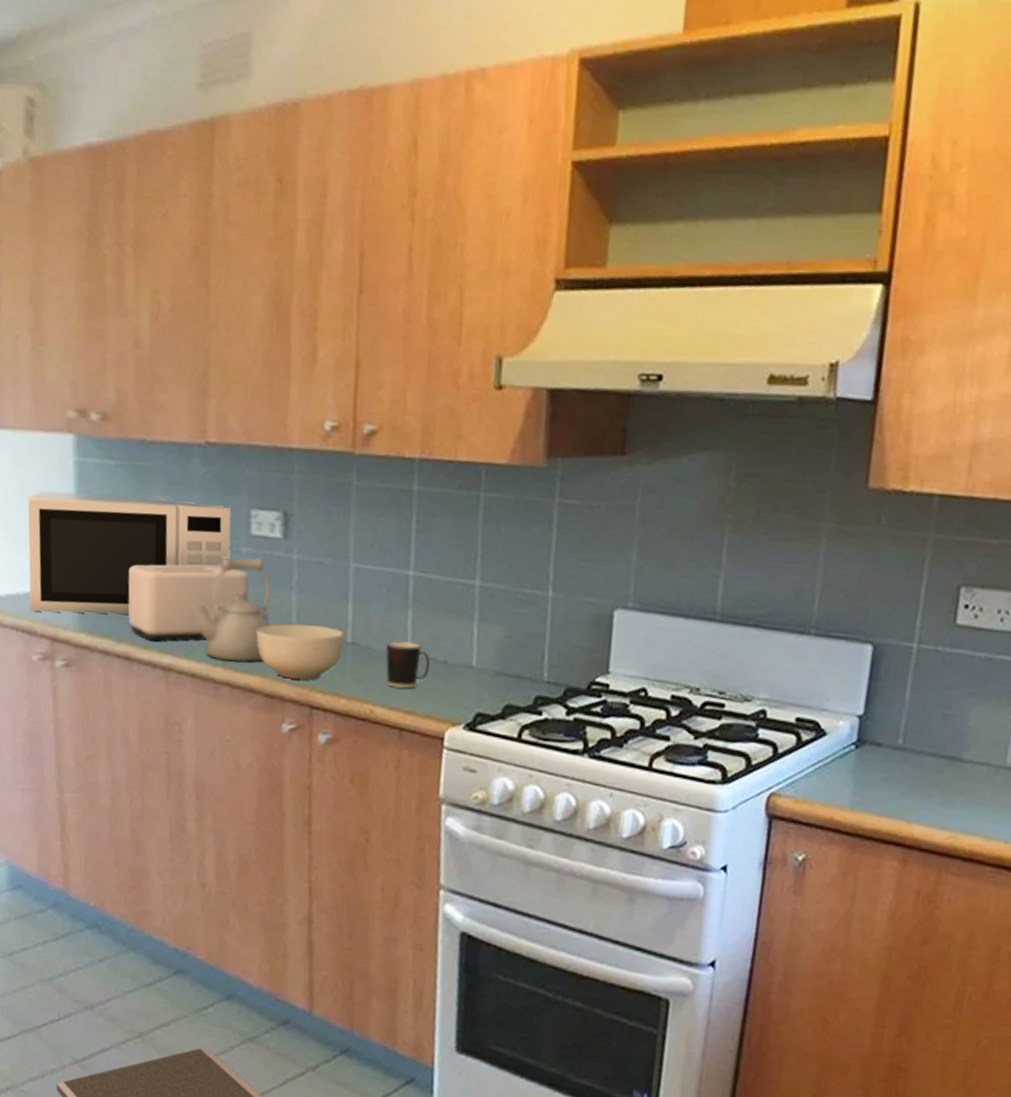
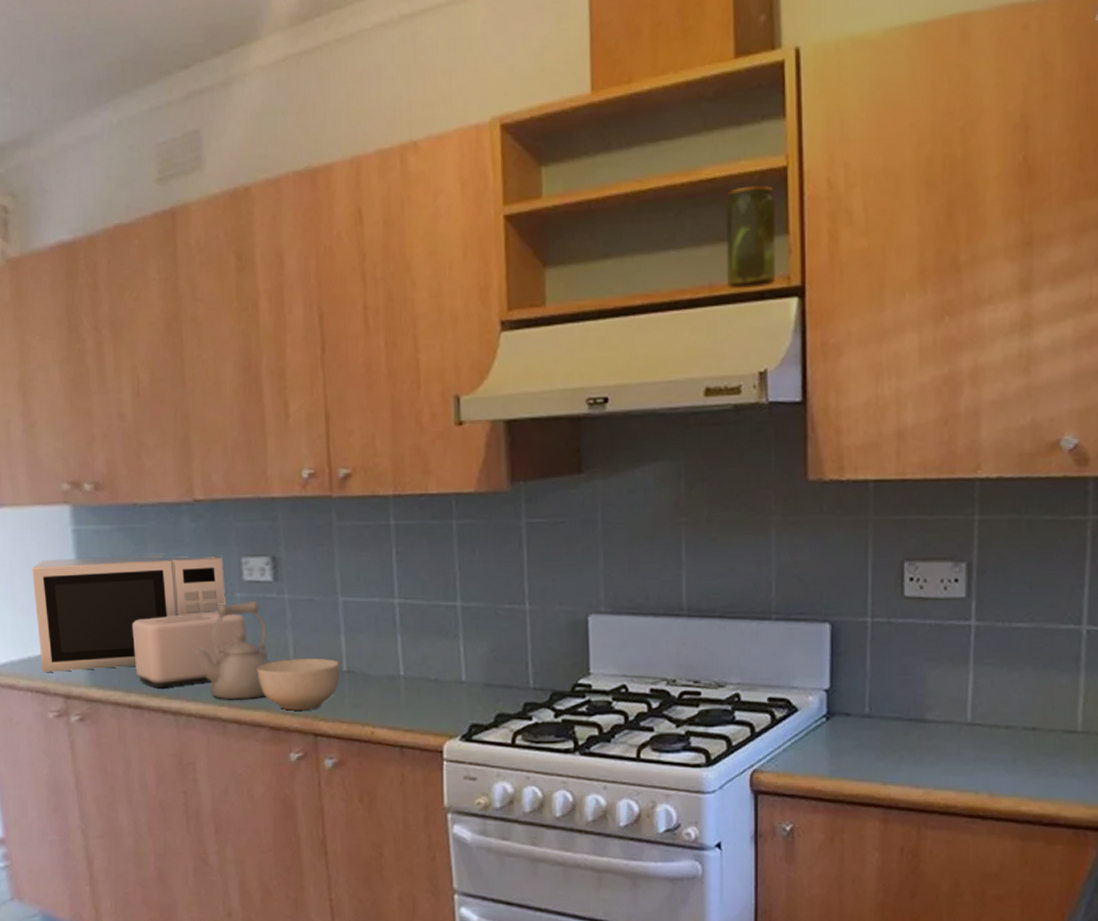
mug: present [385,640,430,690] -> none [379,663,422,710]
jar: none [806,153,872,270] -> present [725,184,776,289]

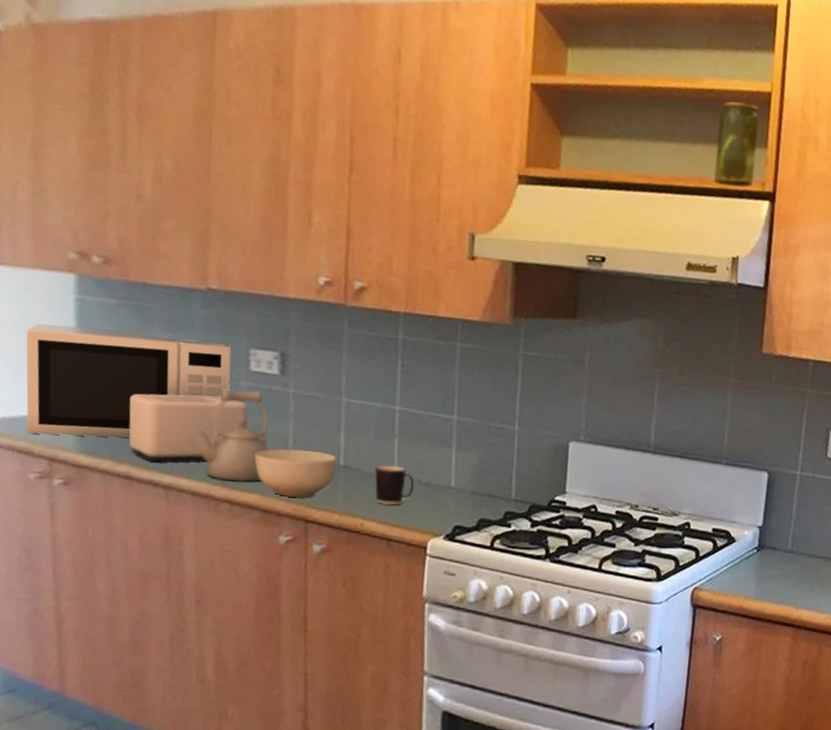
mug: none [379,663,422,710] -> present [374,464,414,506]

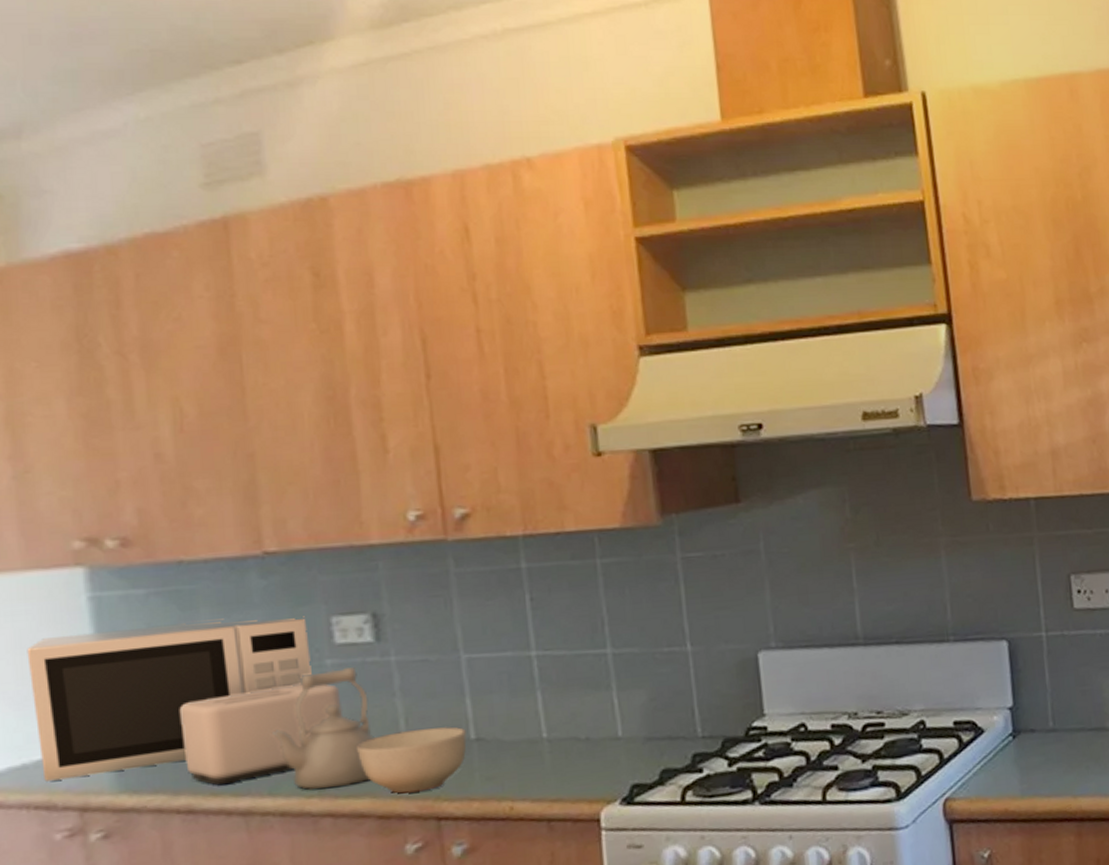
mug: present [374,464,414,506] -> none [516,724,571,778]
jar: present [713,101,760,188] -> none [868,216,922,316]

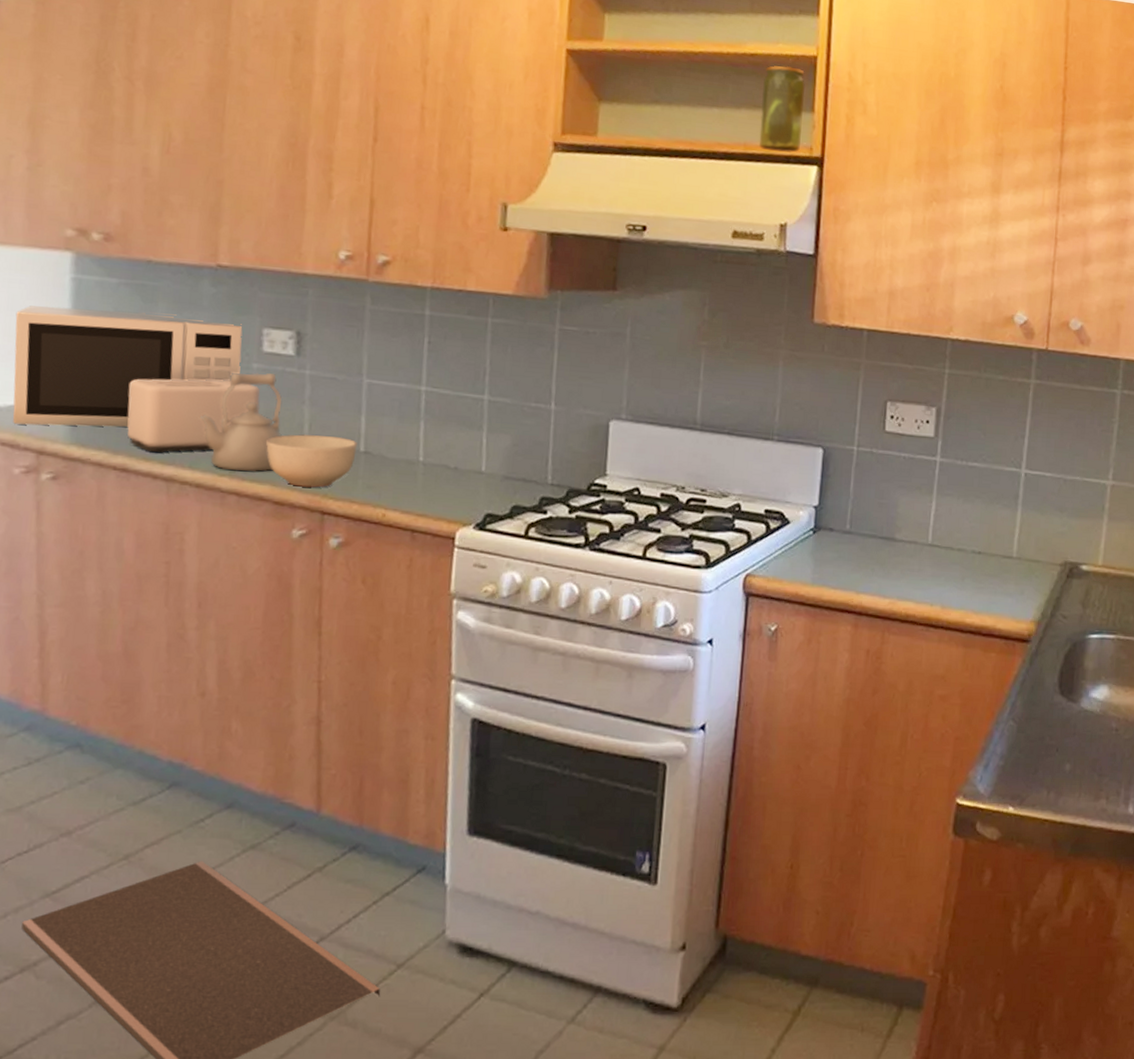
jar: none [868,216,922,316] -> present [758,65,806,153]

